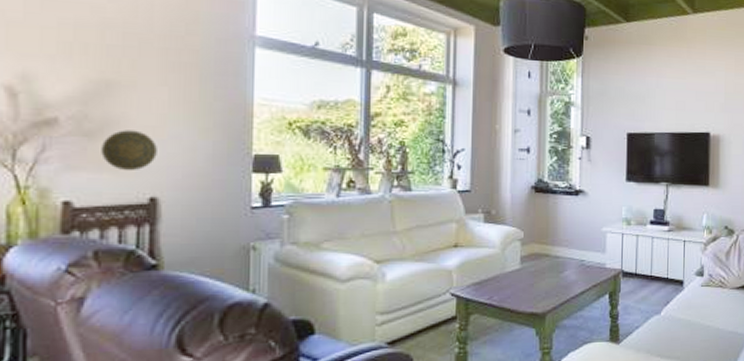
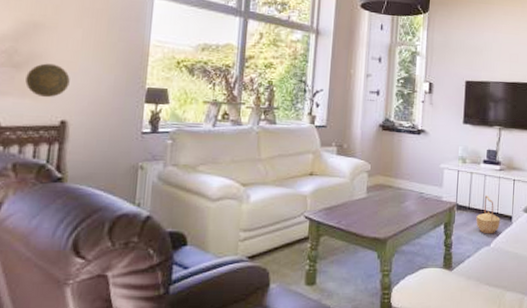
basket: none [644,259,671,302] -> present [476,195,500,234]

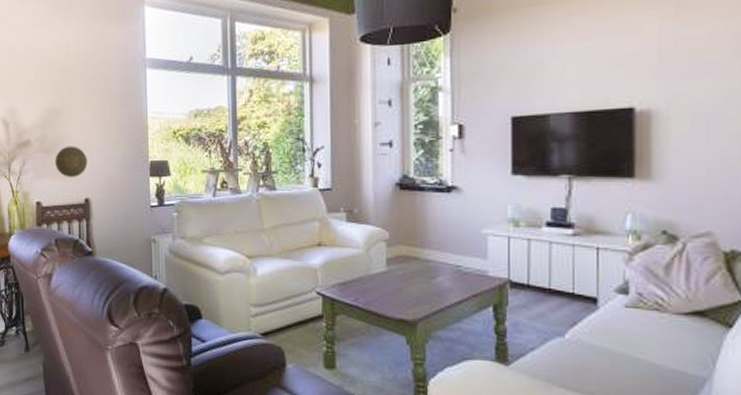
basket: present [476,195,500,234] -> none [540,269,578,321]

